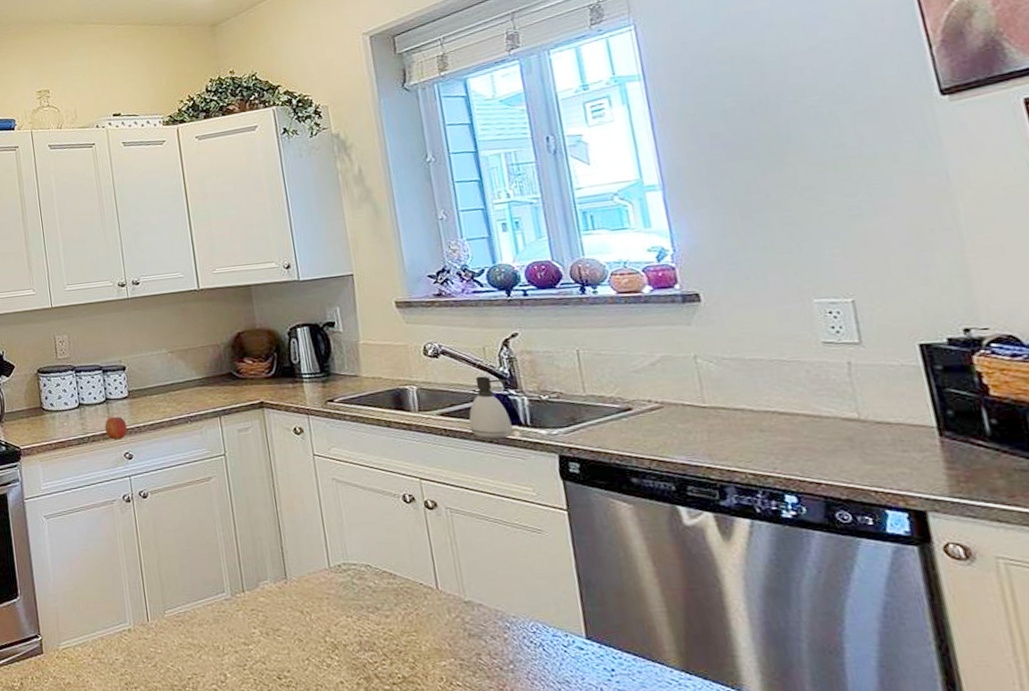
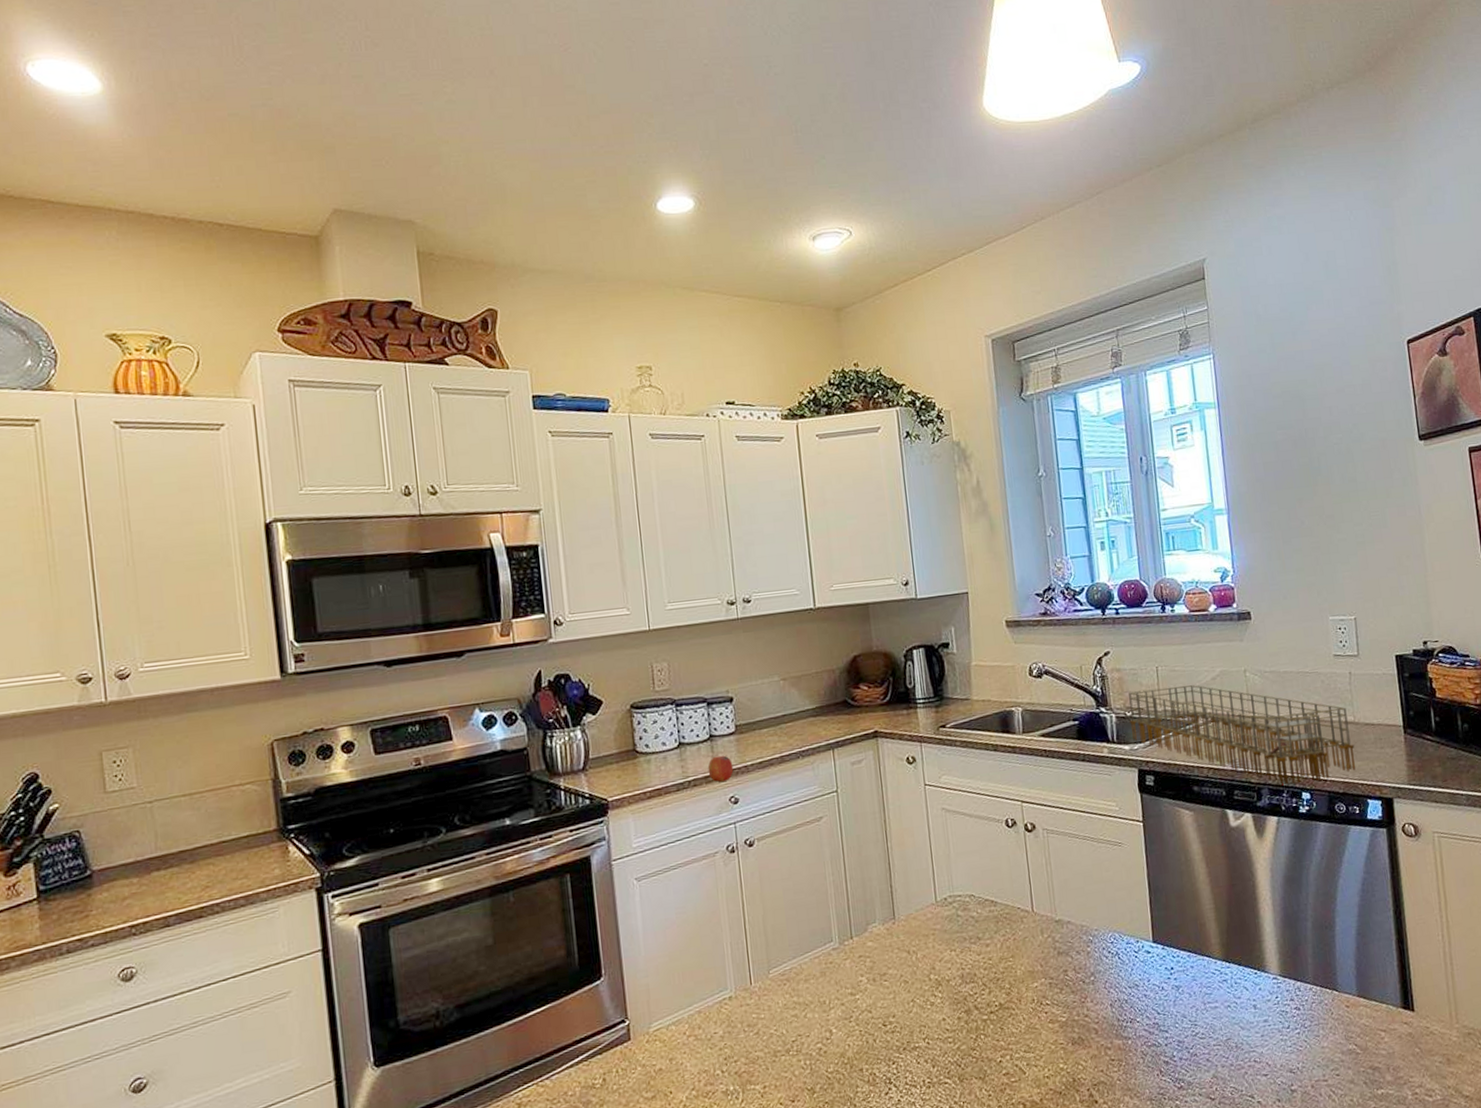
soap dispenser: present [469,376,514,440] -> none [1065,695,1102,759]
dish rack: none [543,370,864,485] -> present [1128,685,1355,785]

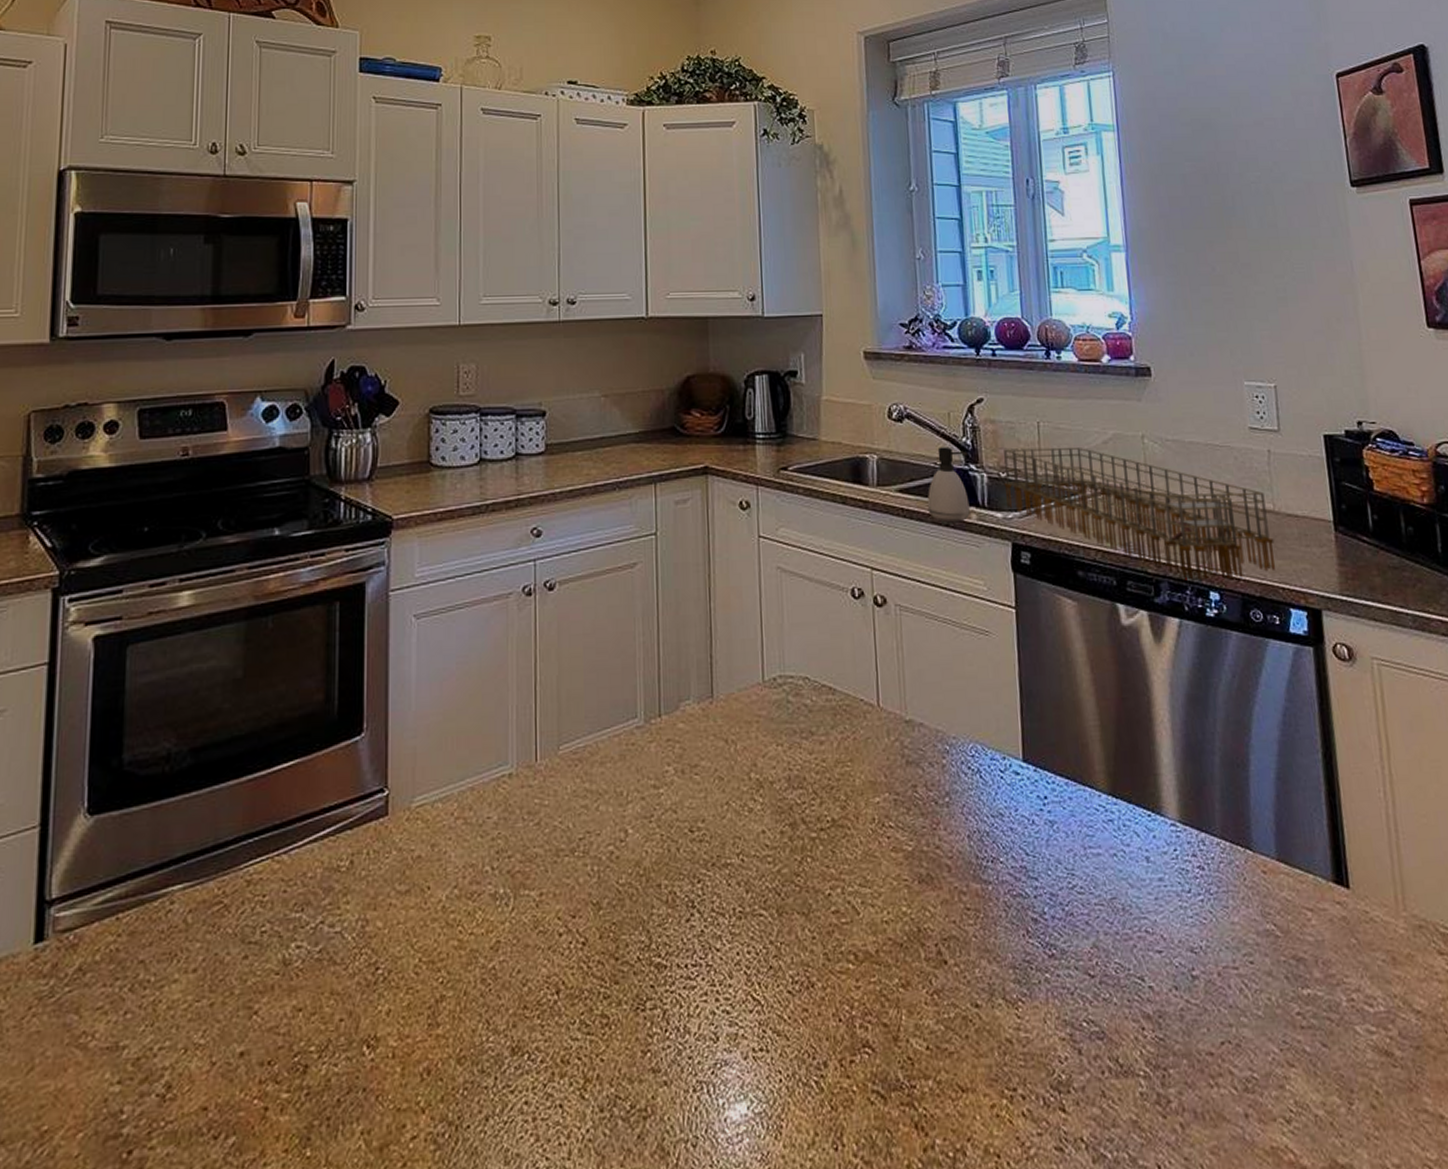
fruit: present [707,755,734,782] -> none [510,478,539,509]
soap dispenser: none [1065,695,1102,759] -> present [927,446,970,523]

